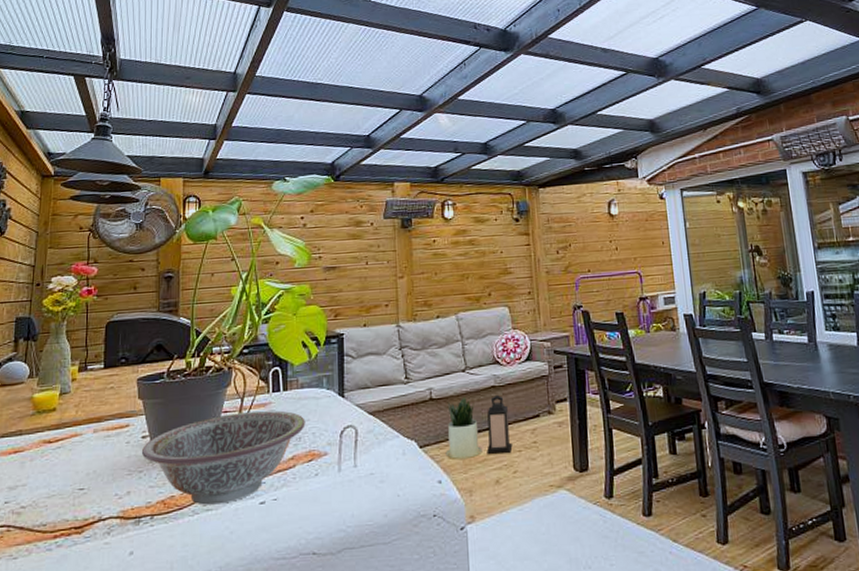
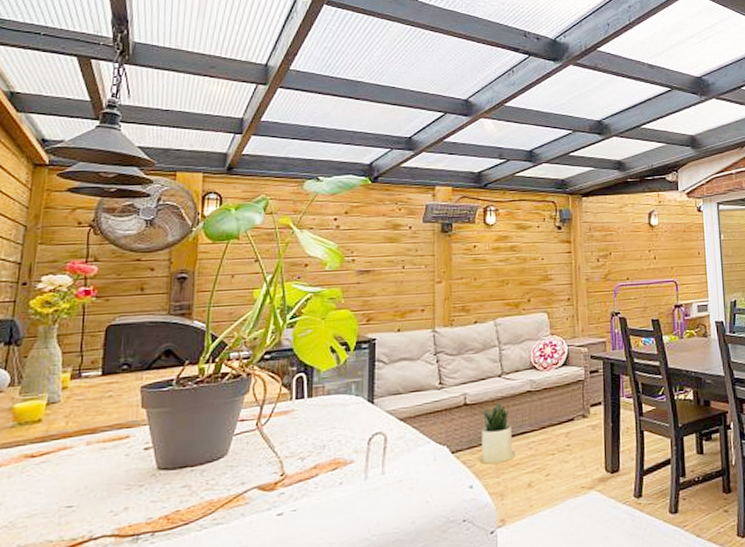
decorative bowl: present [141,410,305,505] -> none [142,418,331,519]
lantern: present [487,395,513,455] -> none [520,400,546,459]

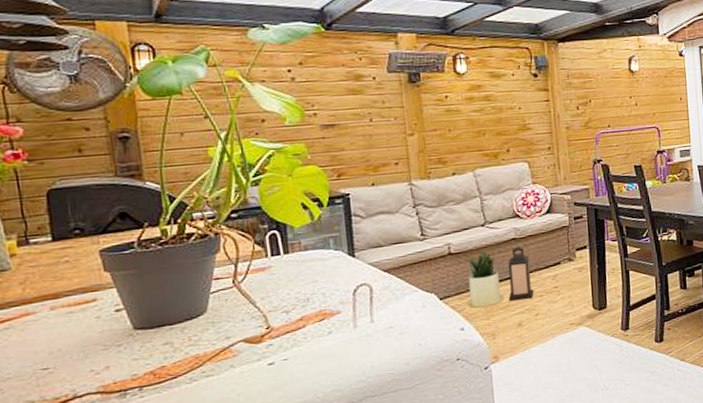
lantern: none [520,400,546,459] -> present [508,247,534,302]

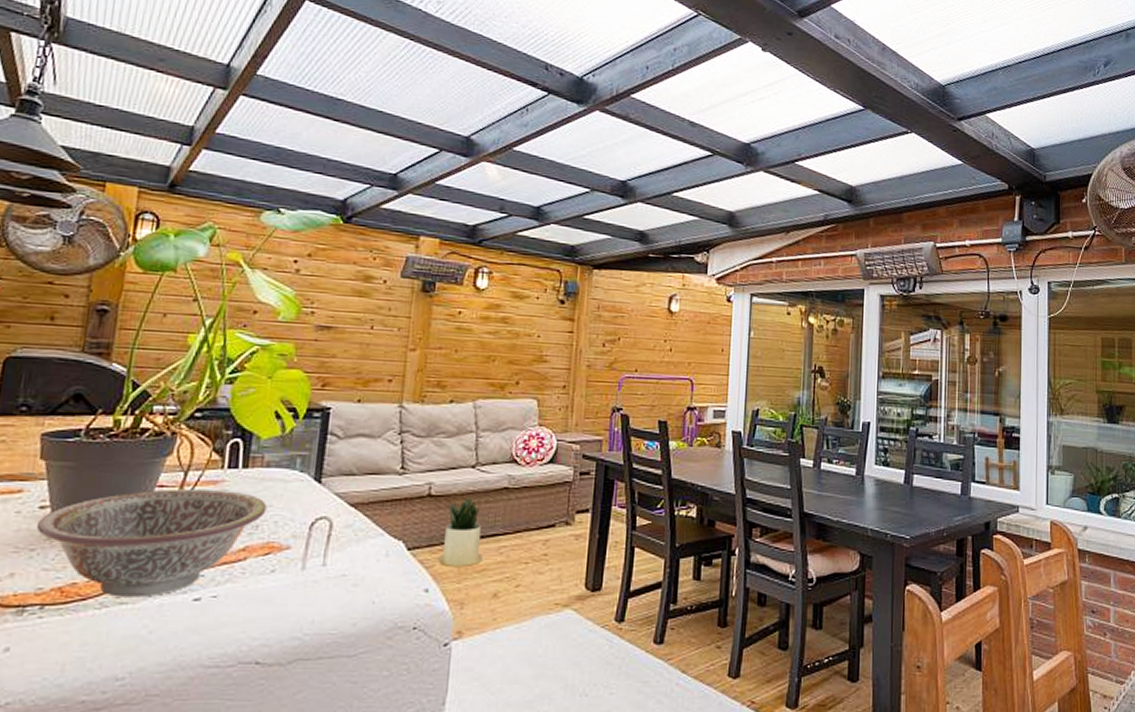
decorative bowl: none [116,274,313,372] -> present [36,488,267,597]
lantern: present [508,247,534,302] -> none [487,499,519,565]

